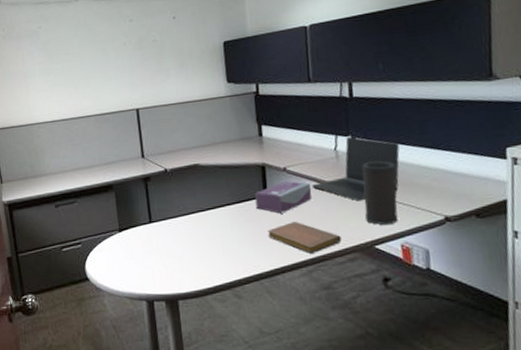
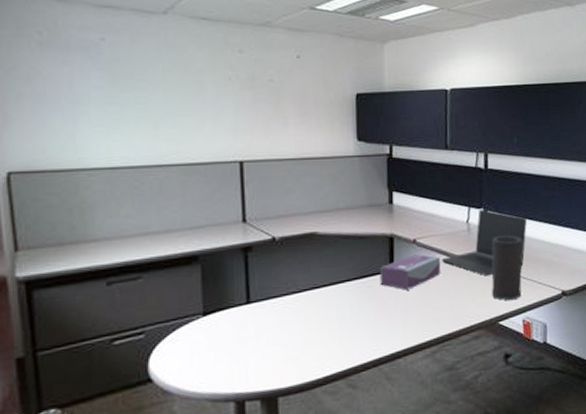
notebook: present [268,222,342,255] -> none [391,299,468,334]

